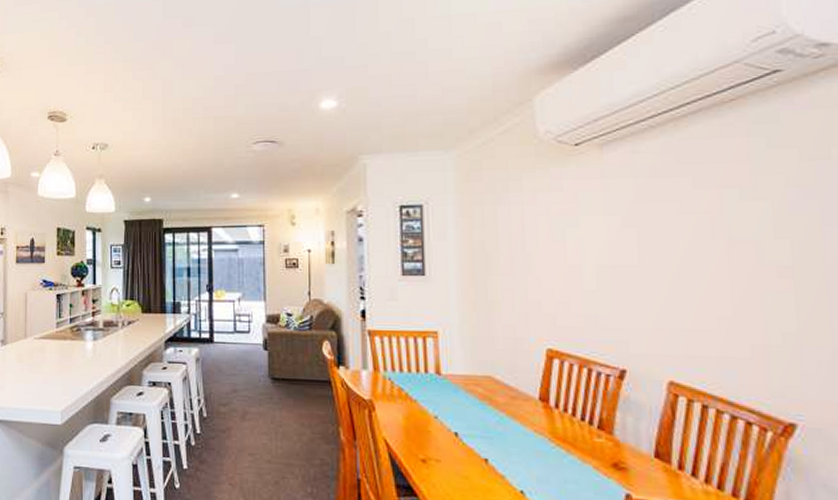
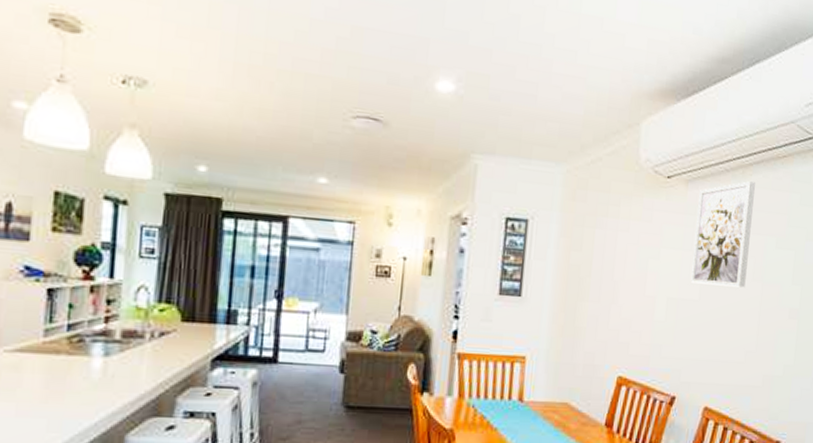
wall art: none [619,133,703,248] -> present [691,181,755,288]

